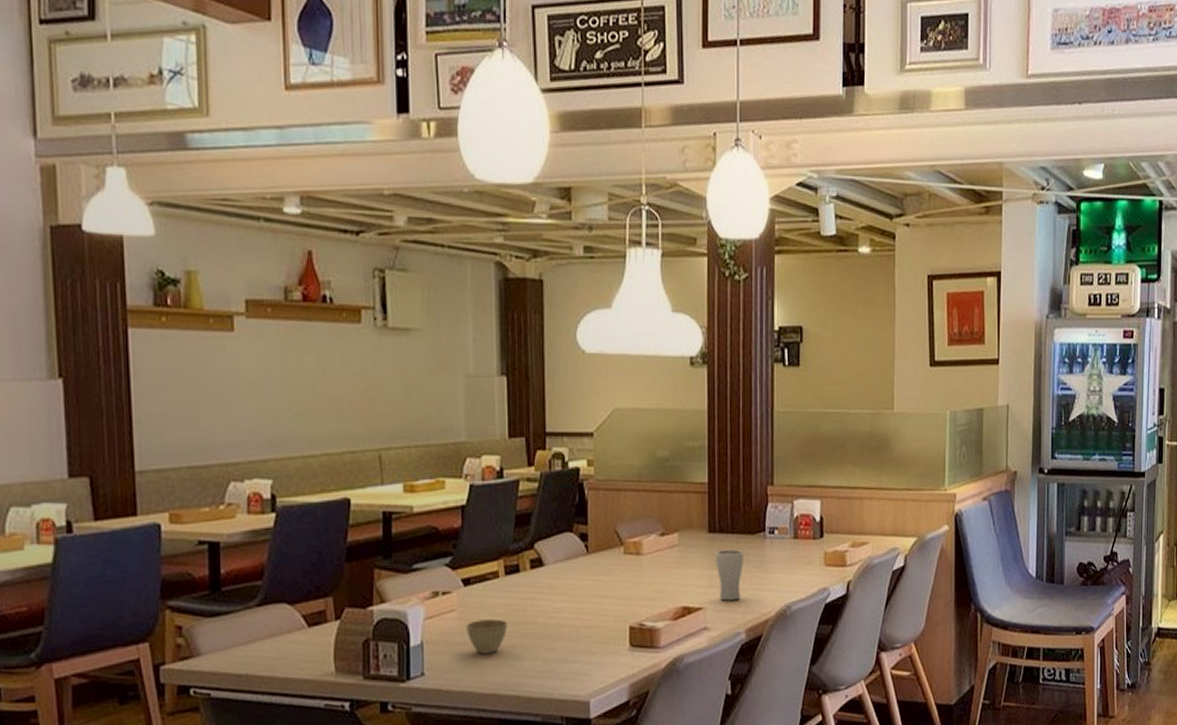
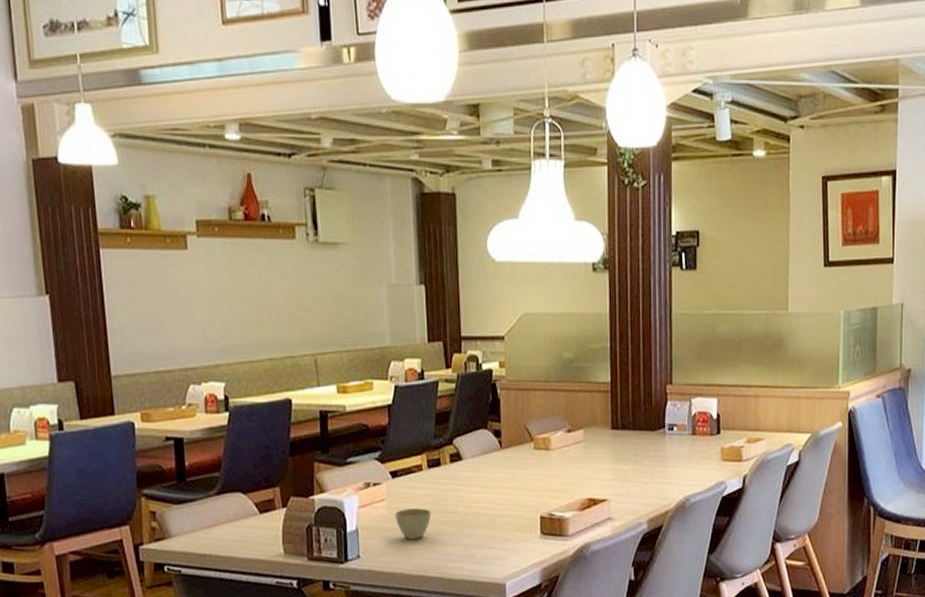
drinking glass: present [715,549,744,601] -> none [618,445,645,493]

